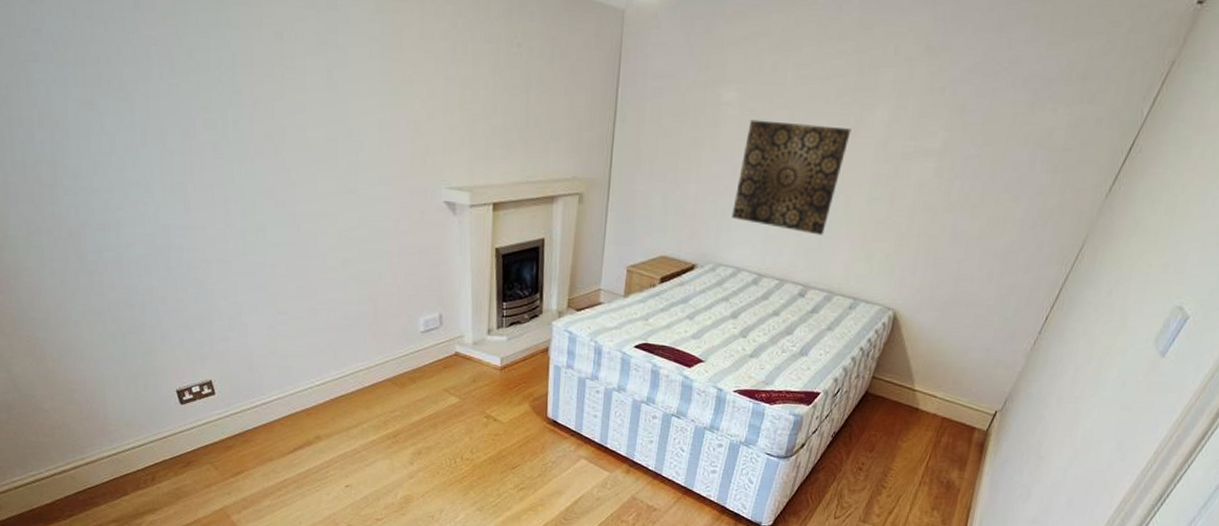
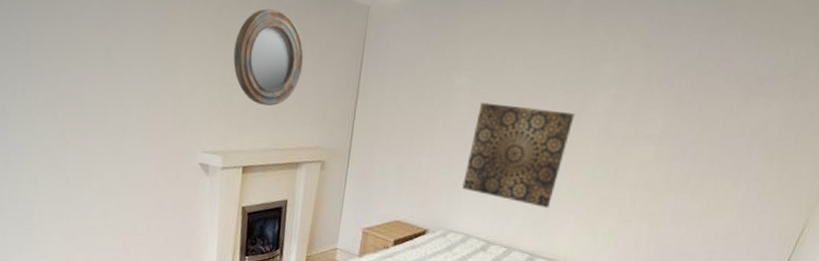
home mirror: none [473,16,553,132] -> present [233,9,304,106]

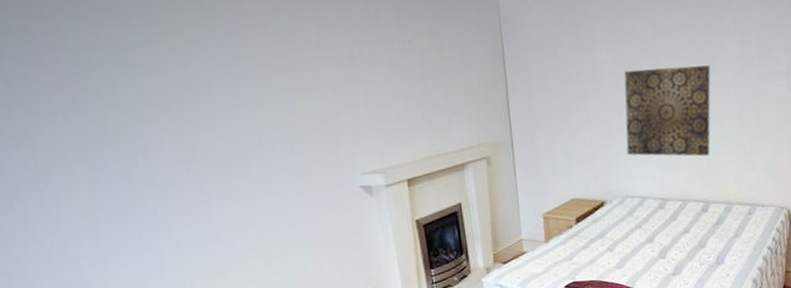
home mirror: present [233,9,304,106] -> none [371,19,447,115]

